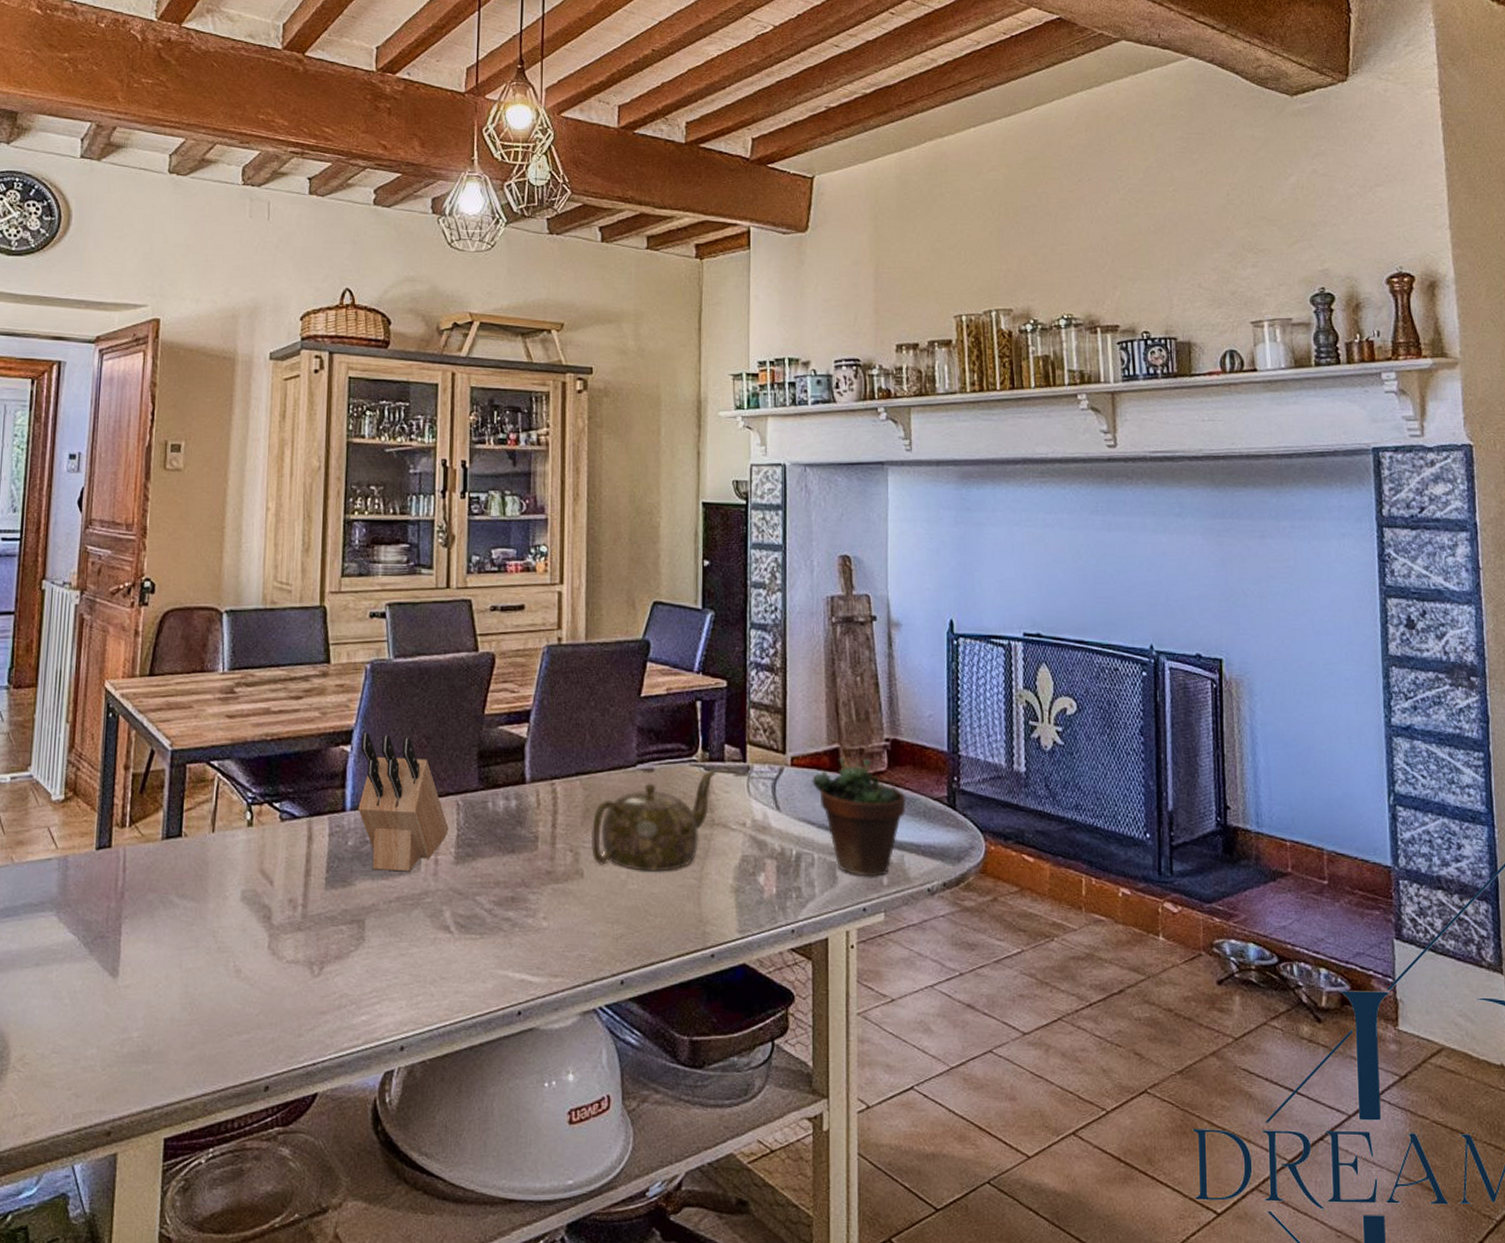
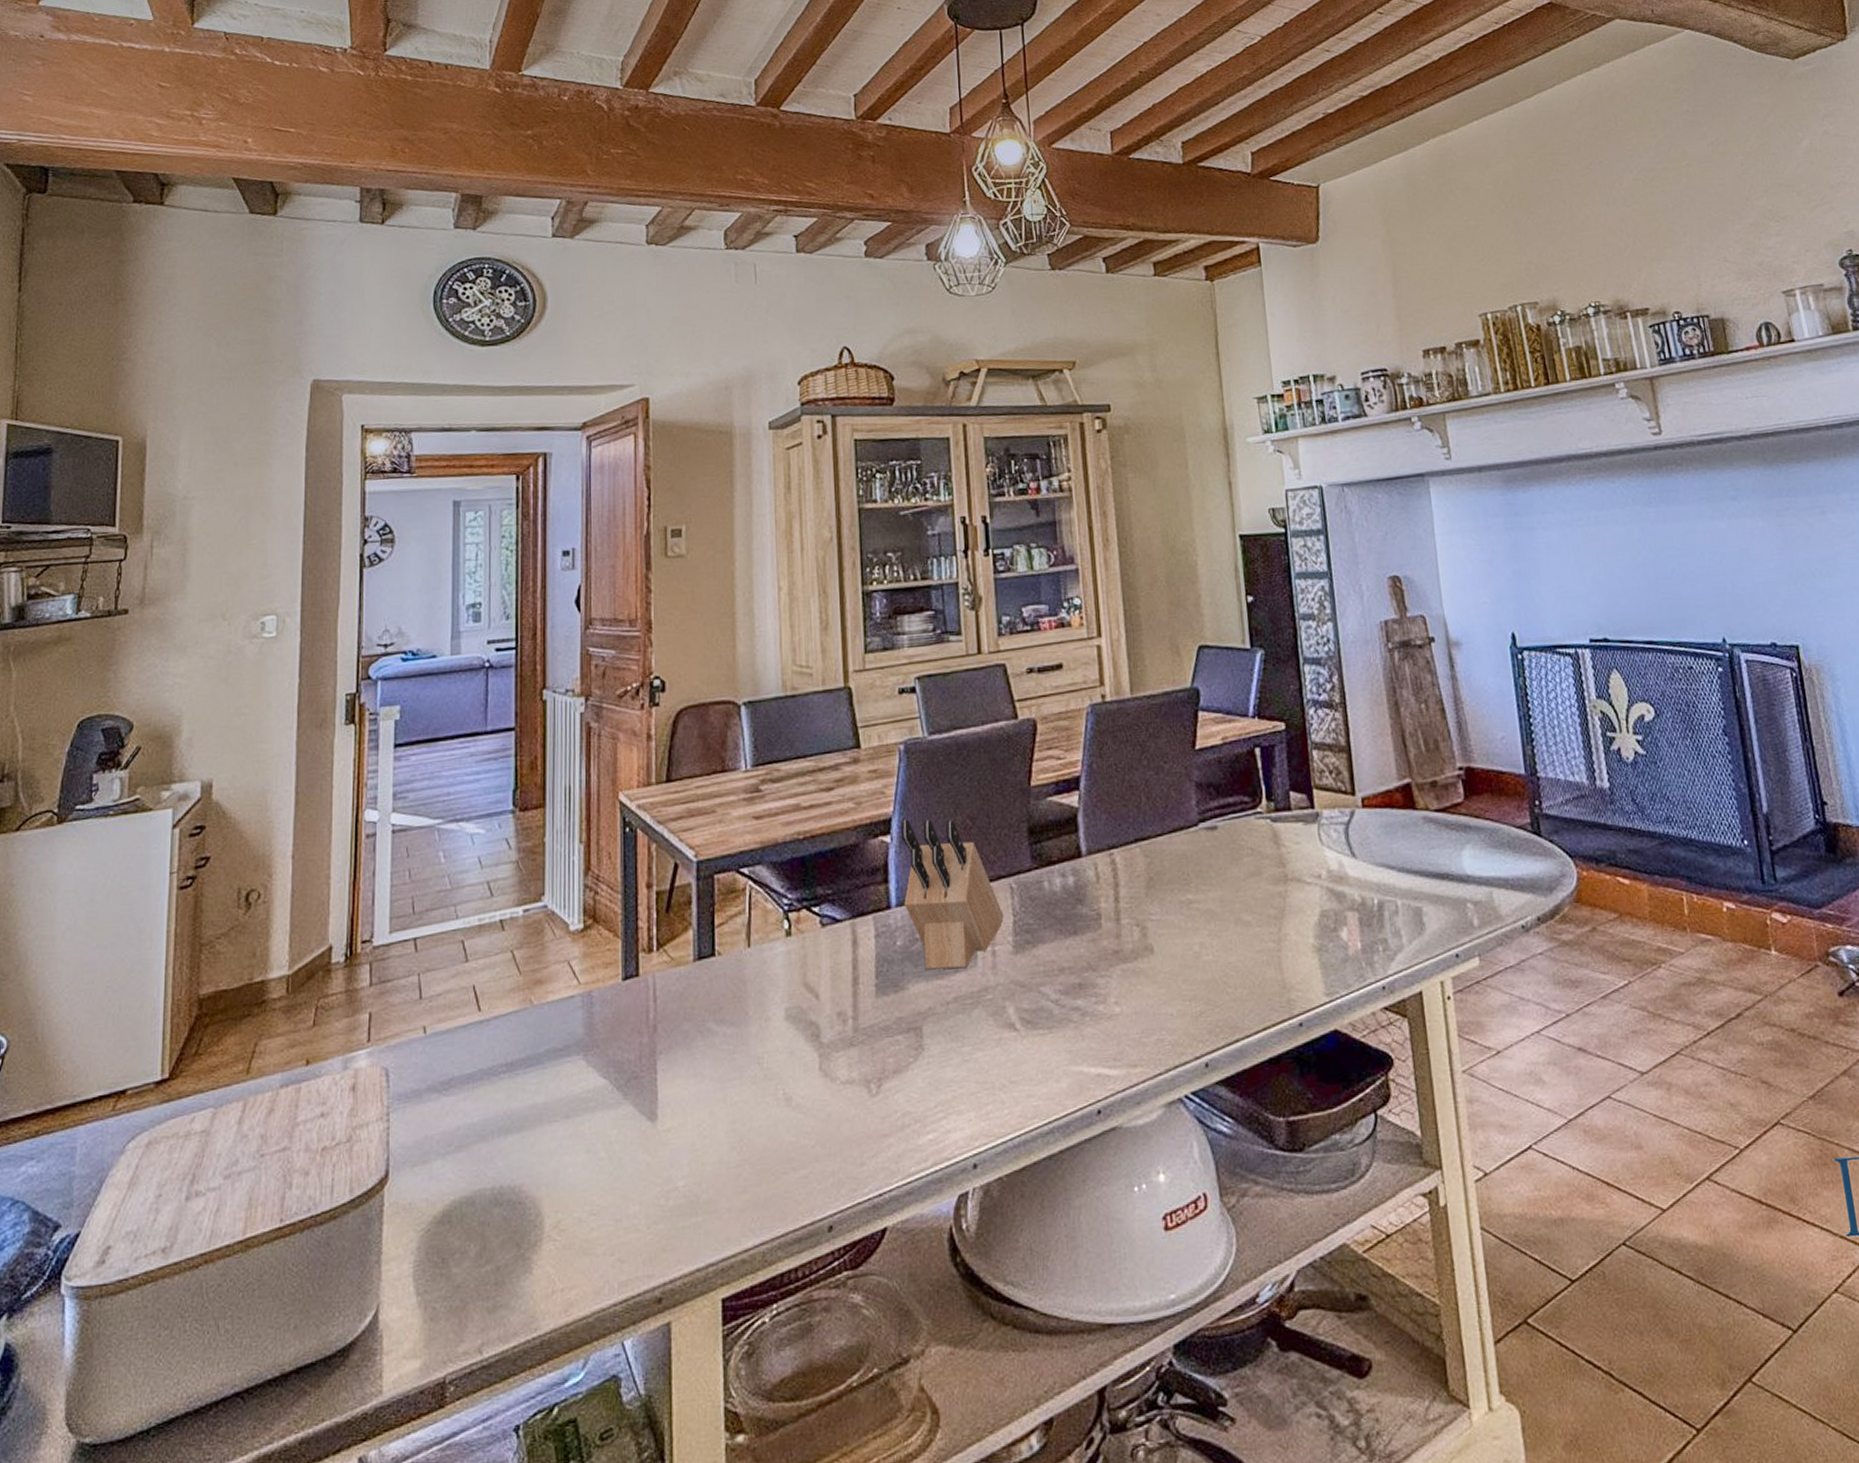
teapot: present [590,769,716,872] -> none [1157,820,1284,939]
succulent plant: present [812,731,906,877] -> none [1386,762,1488,920]

